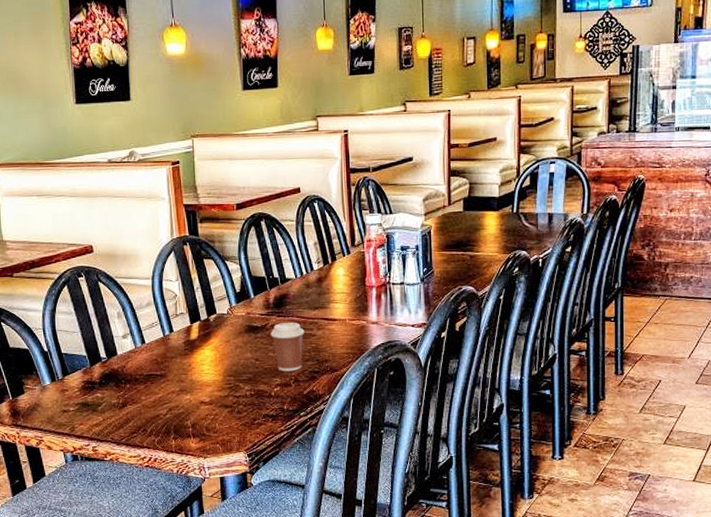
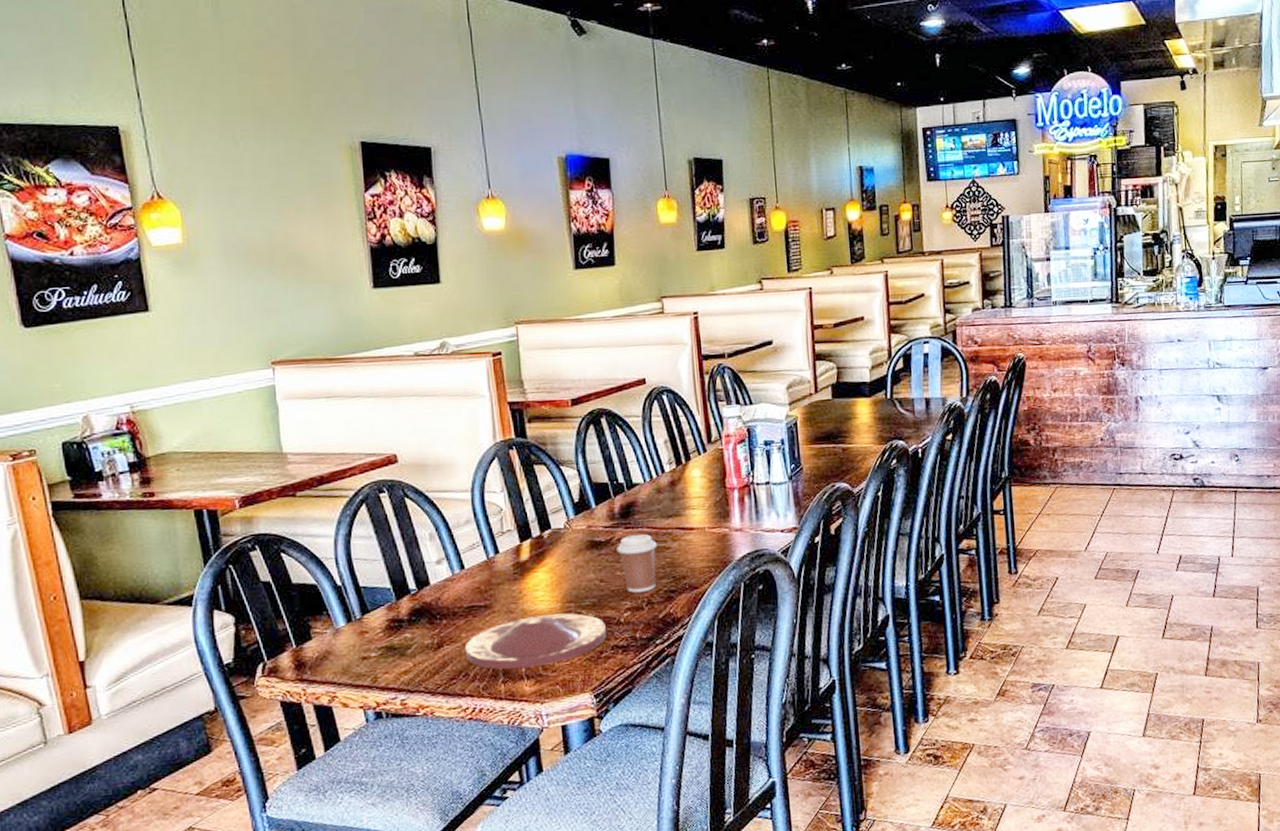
plate: none [144,385,259,429] -> present [464,613,606,670]

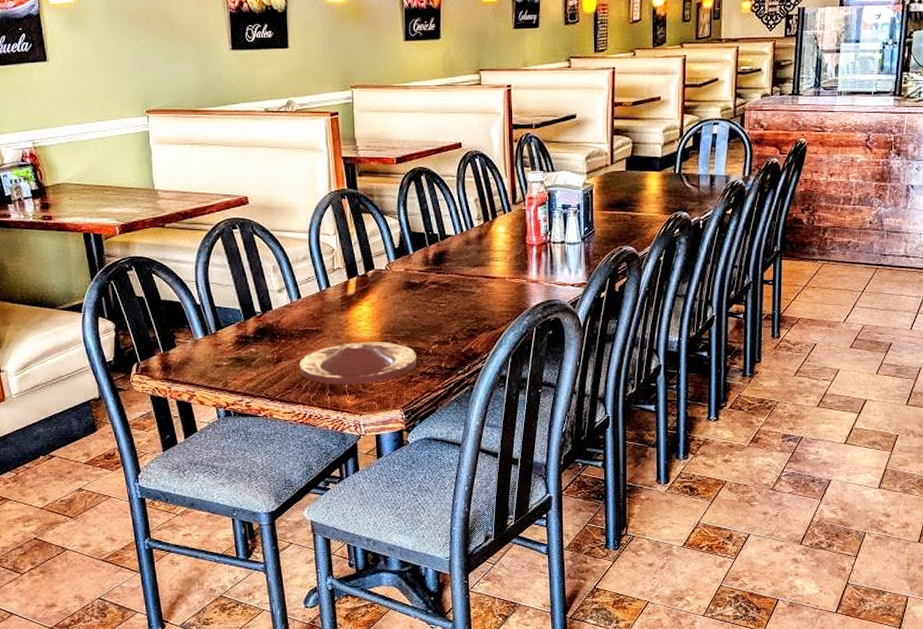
coffee cup: present [616,533,657,593] -> none [429,279,464,329]

